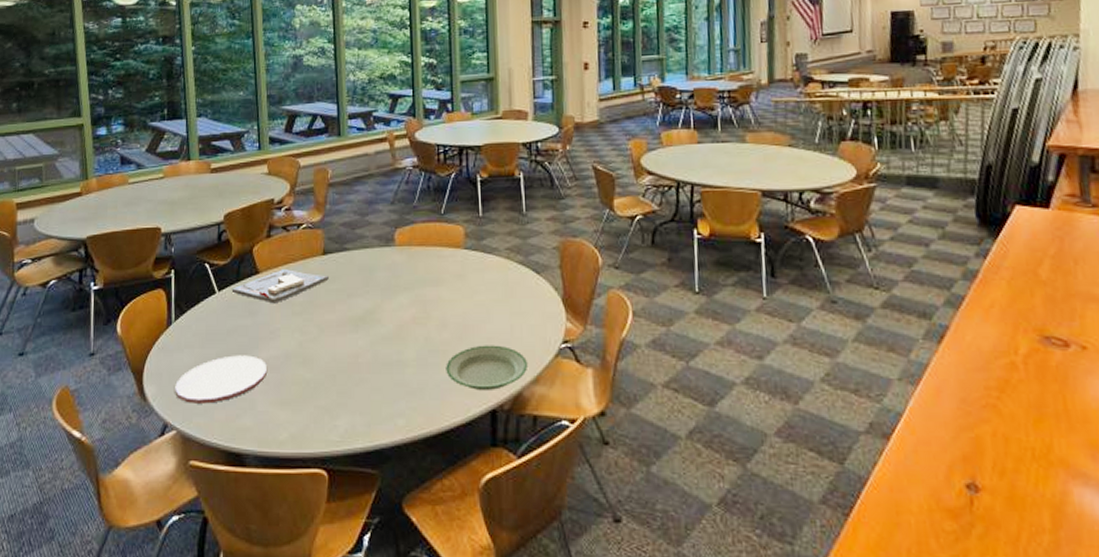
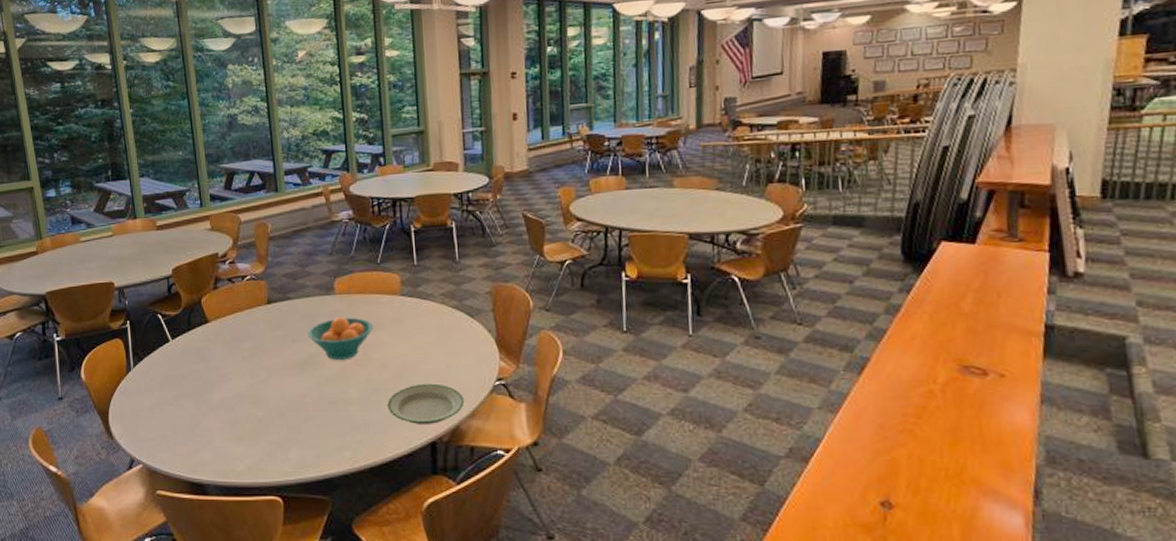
plate: present [175,355,267,404] -> none [138,397,221,441]
board game: present [231,269,329,304] -> none [184,318,274,350]
fruit bowl: none [364,271,434,317] -> present [307,317,373,360]

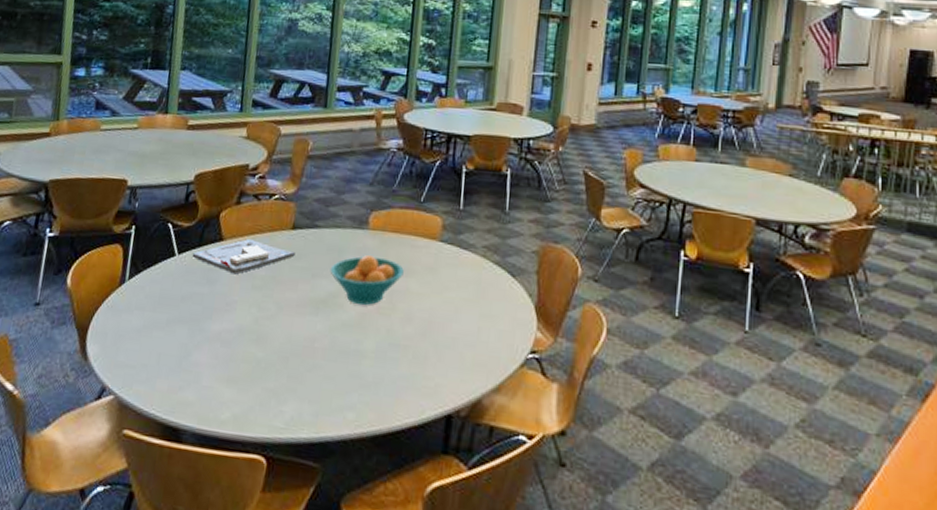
board game: none [184,318,274,350] -> present [192,239,295,275]
plate: present [387,383,465,424] -> none [404,344,492,394]

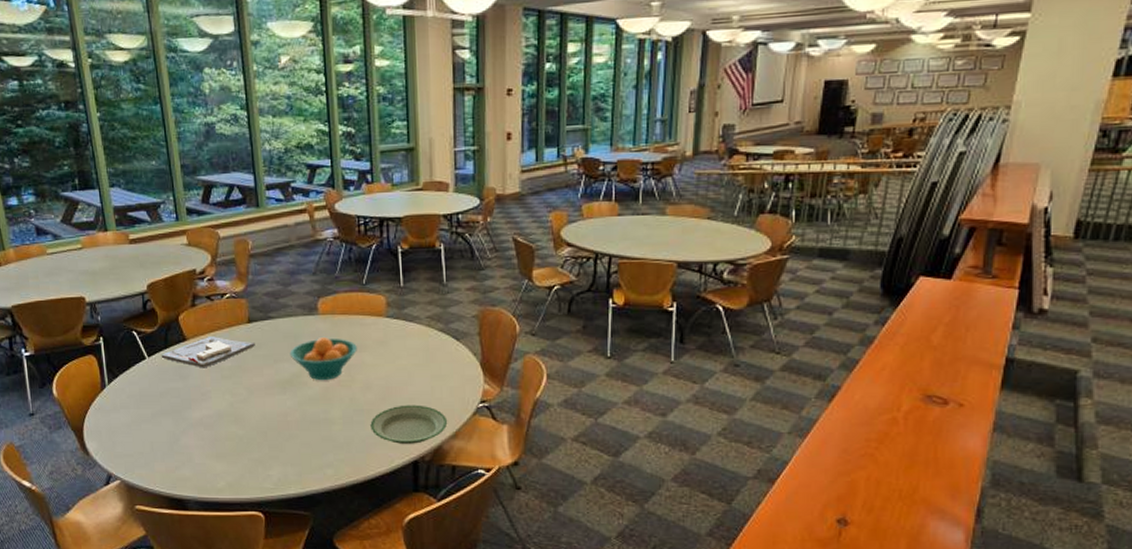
plate: none [404,344,492,394] -> present [370,405,448,444]

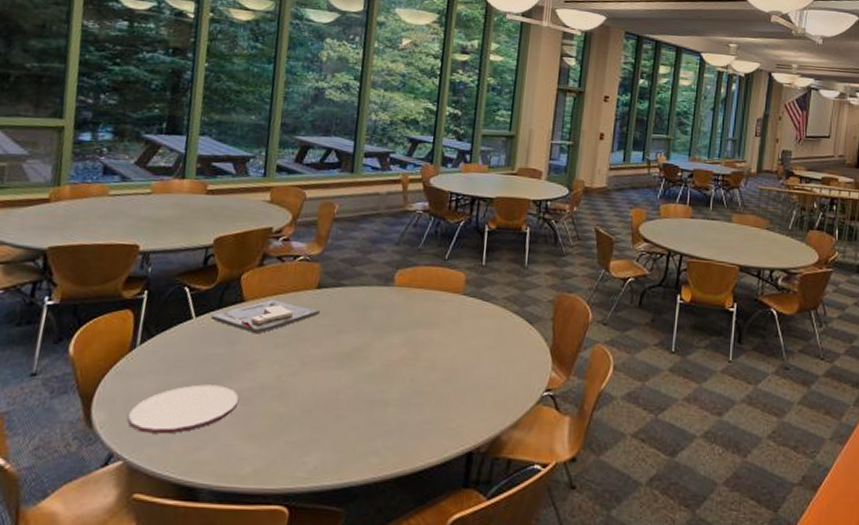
plate: none [115,415,201,457] -> present [128,384,239,434]
fruit bowl: present [289,338,357,380] -> none [355,310,428,357]
plate: present [370,405,448,444] -> none [428,388,510,433]

